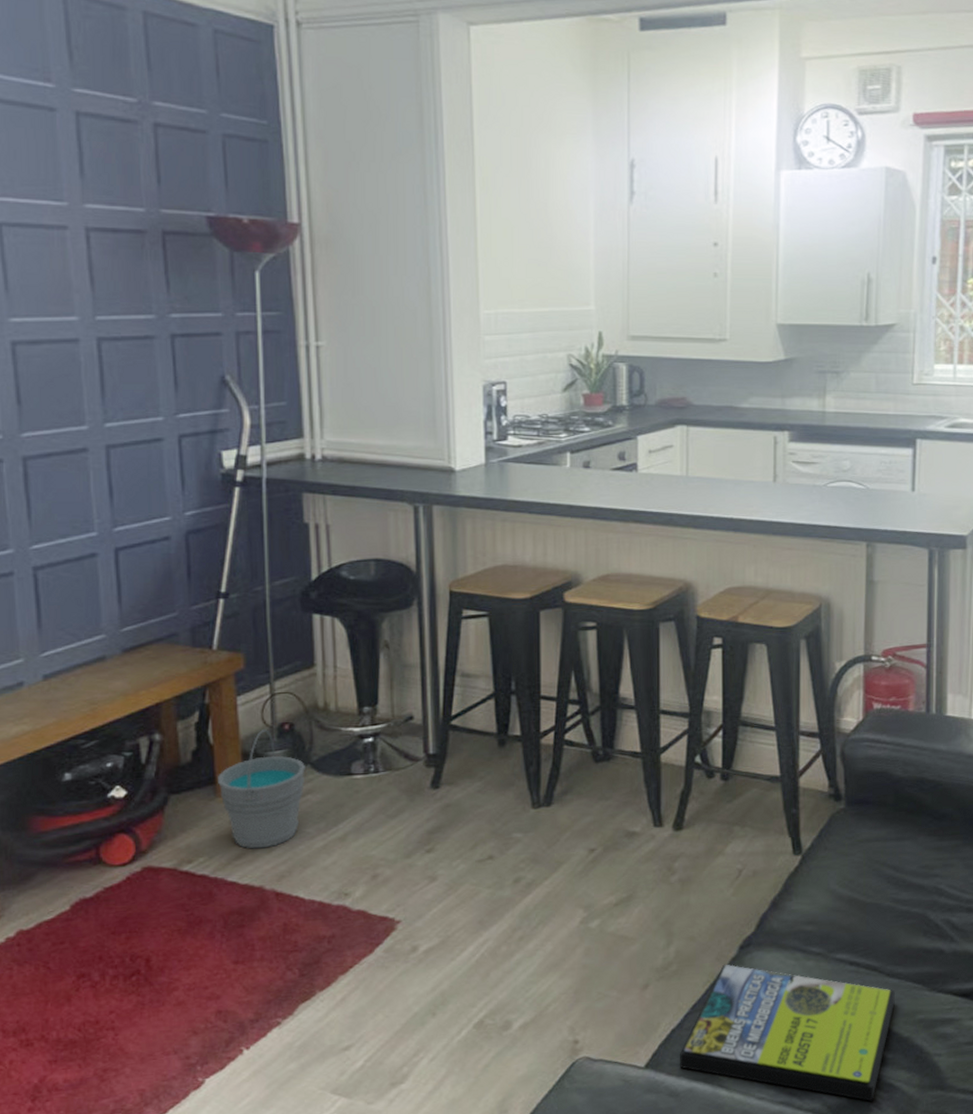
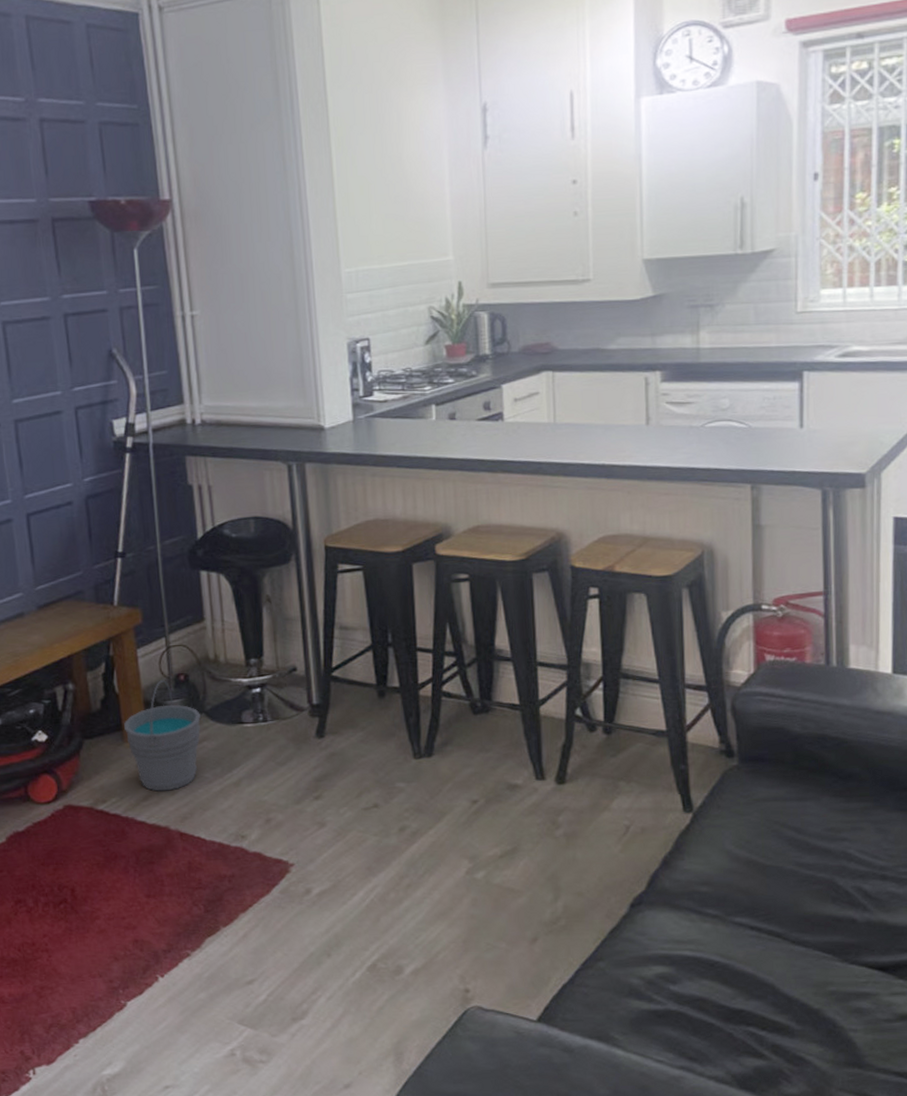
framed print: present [680,964,895,1102] -> none [572,922,802,1074]

